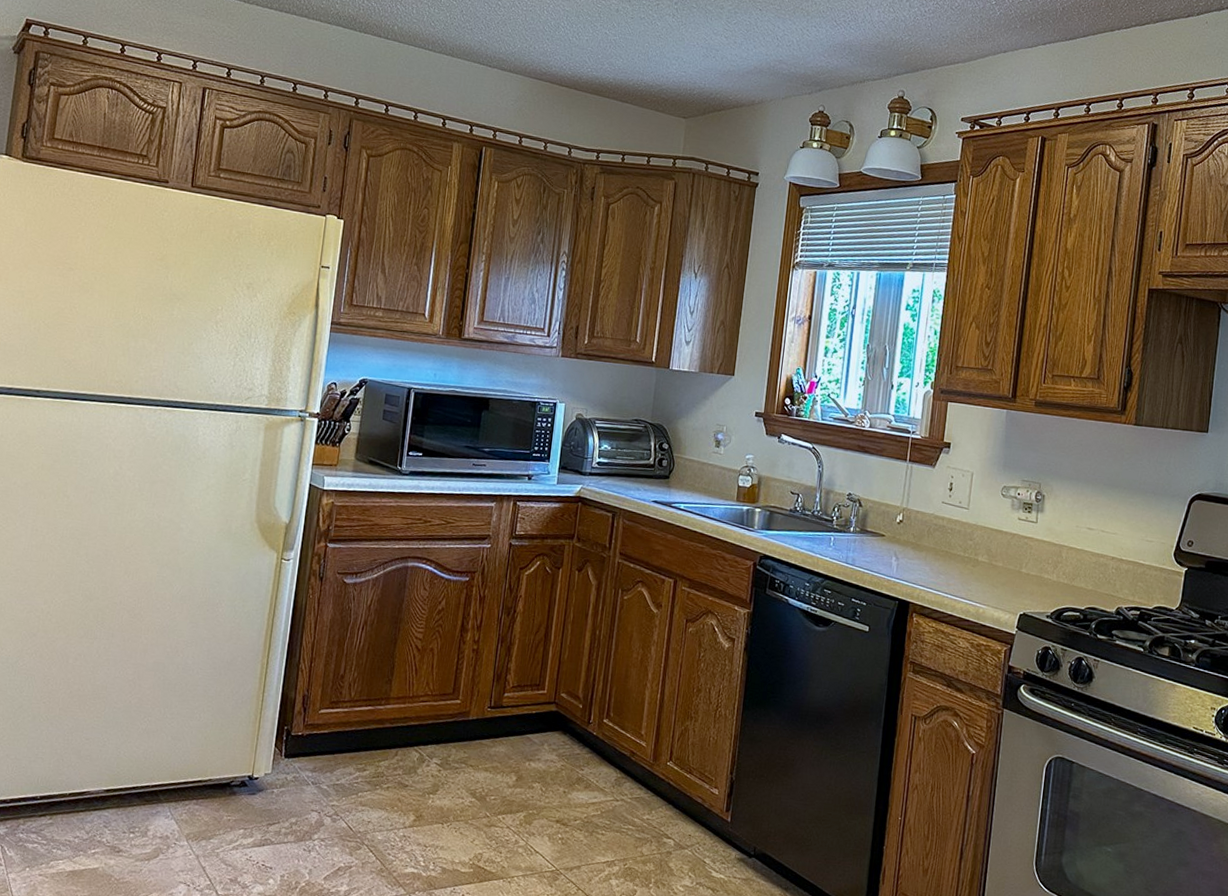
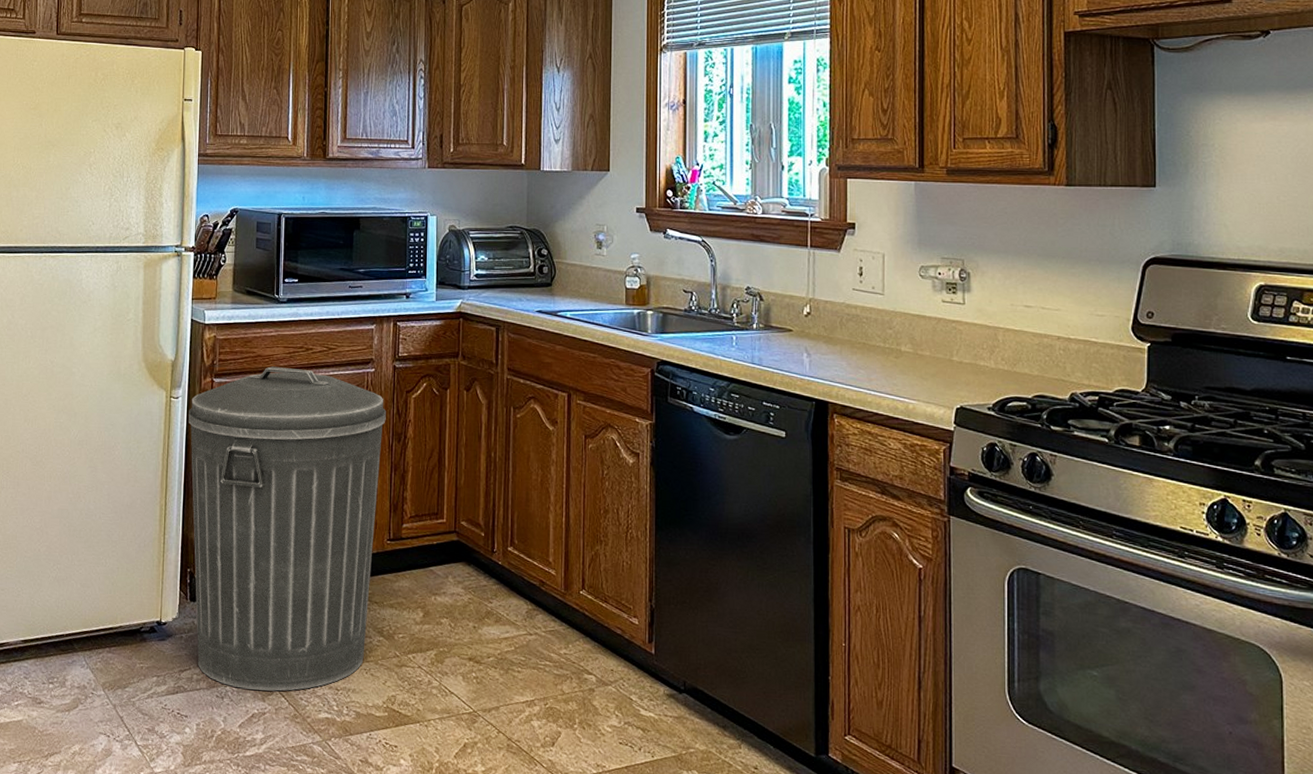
trash can: none [287,535,498,847] -> present [188,366,386,691]

